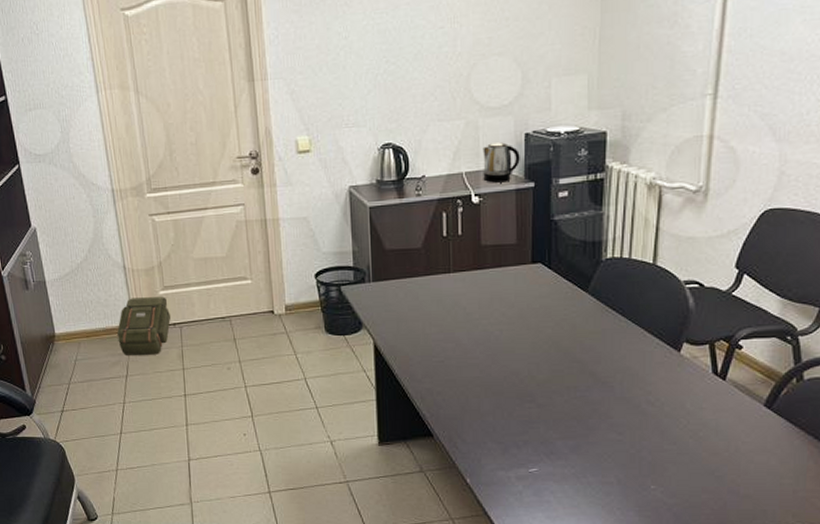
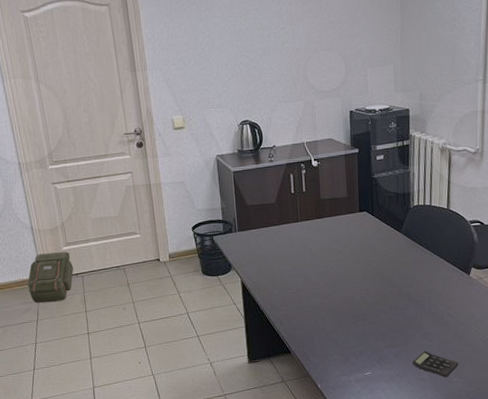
kettle: present [483,142,520,183] -> none [318,118,347,150]
calculator: none [594,446,659,483] -> present [412,350,459,378]

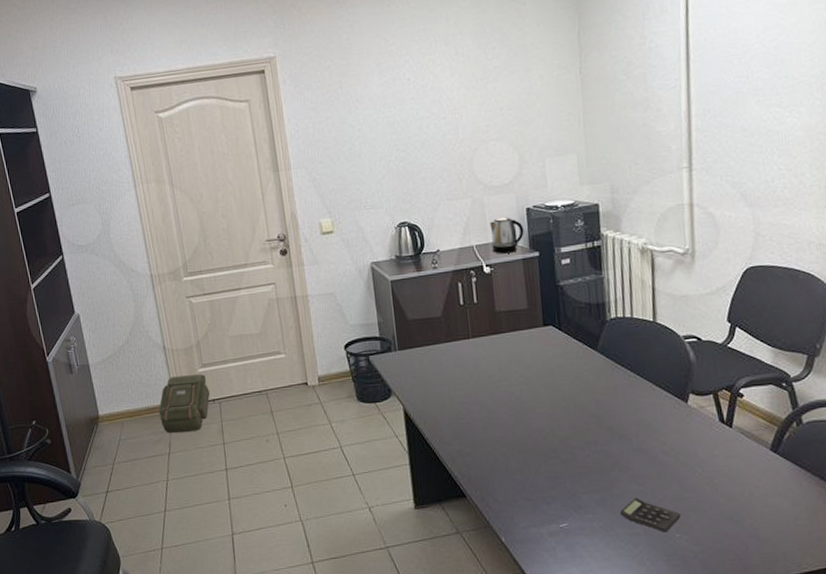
kettle: none [318,118,347,150] -> present [489,217,524,254]

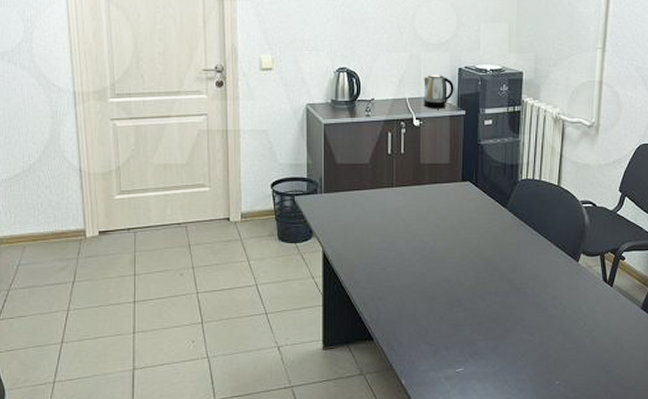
backpack: present [159,374,211,433] -> none [67,201,126,261]
calculator: present [620,497,681,533] -> none [510,346,562,379]

